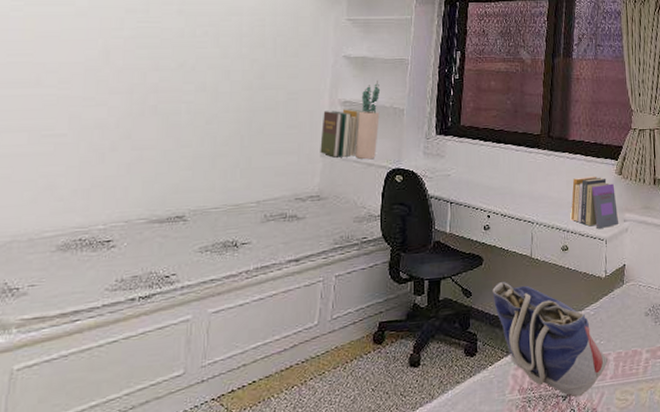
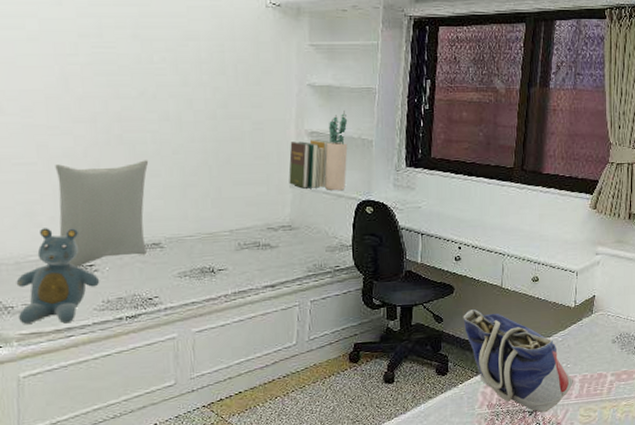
teddy bear: none [22,201,116,308] -> present [16,228,100,324]
pillow: none [79,130,181,243] -> present [55,160,149,267]
books: present [571,176,618,229] -> none [543,210,590,261]

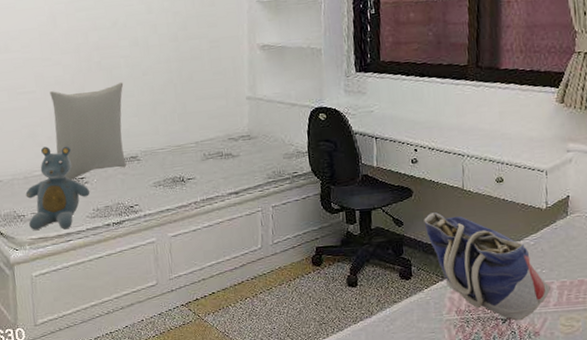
books: present [289,140,330,189] -> none [244,52,281,100]
vase: present [324,111,348,191] -> none [277,22,299,100]

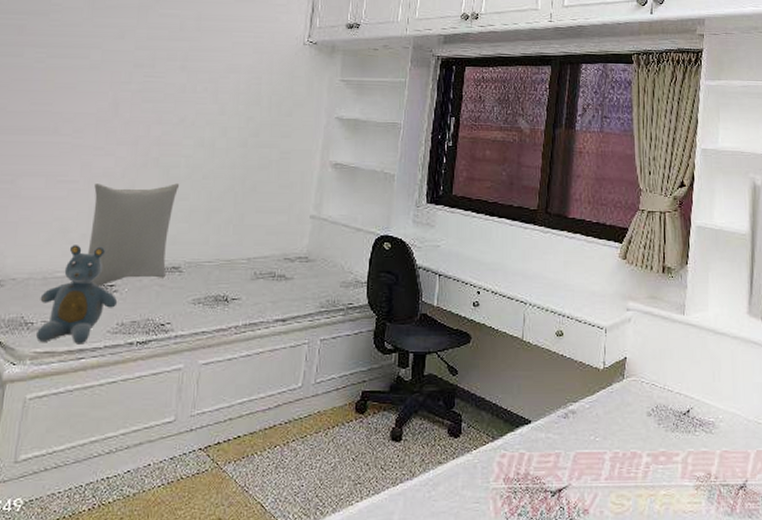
tote bag: present [424,212,551,321] -> none [479,363,603,495]

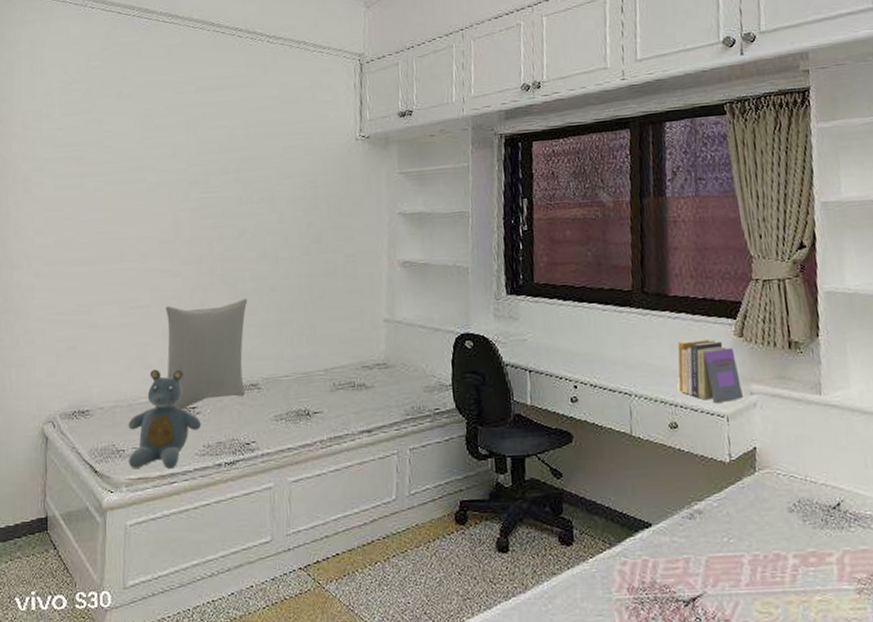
books: none [568,258,620,316] -> present [677,338,743,403]

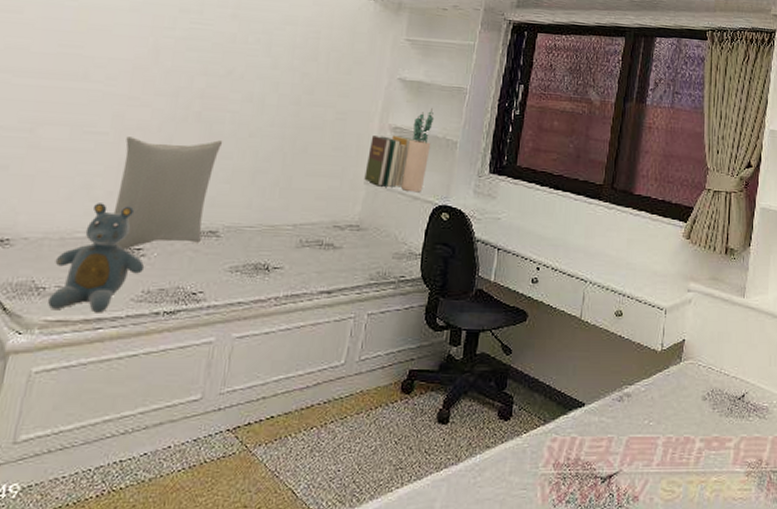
books: none [382,269,423,323] -> present [364,135,413,188]
vase: none [419,237,443,325] -> present [400,108,435,193]
books: present [677,338,743,403] -> none [629,236,682,296]

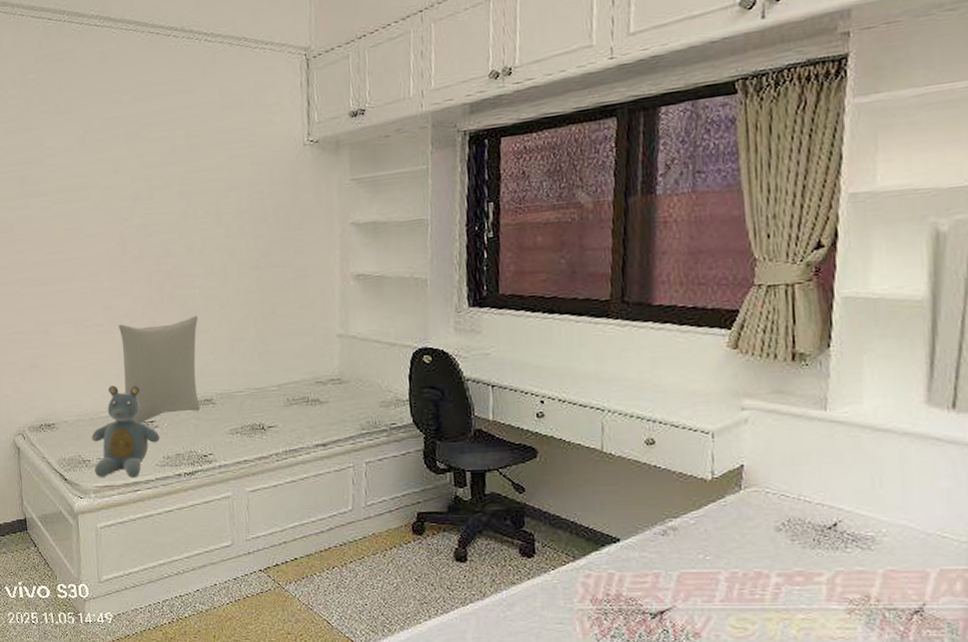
books: present [364,135,413,188] -> none [335,282,378,338]
vase: present [400,108,435,193] -> none [374,248,399,339]

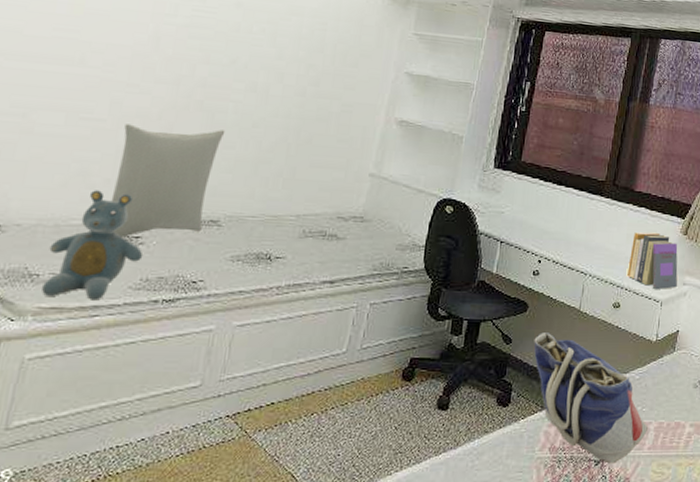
tote bag: none [551,478,716,617] -> present [534,332,648,464]
books: none [658,351,732,418] -> present [627,231,678,289]

